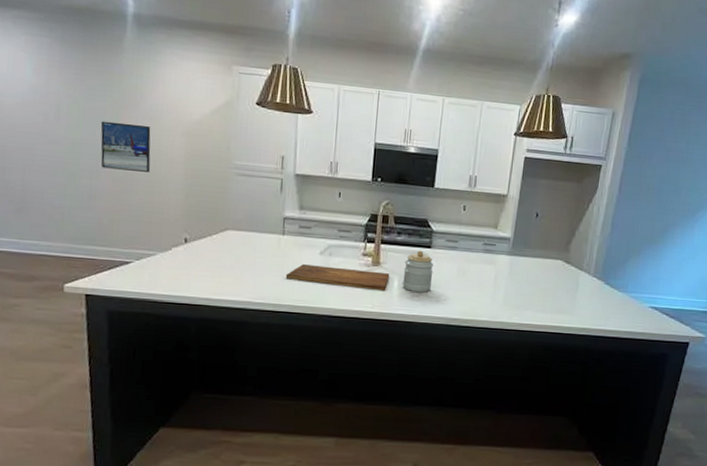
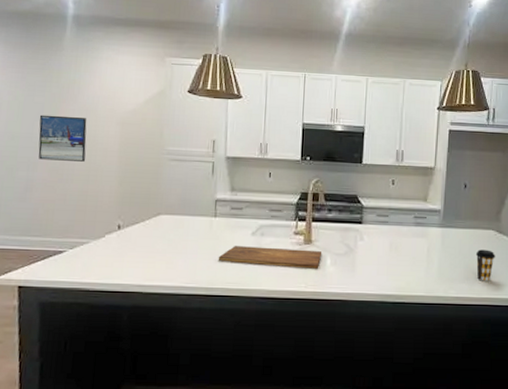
jar: present [403,250,434,293] -> none [335,226,366,270]
coffee cup: none [542,278,561,310] -> present [475,249,495,282]

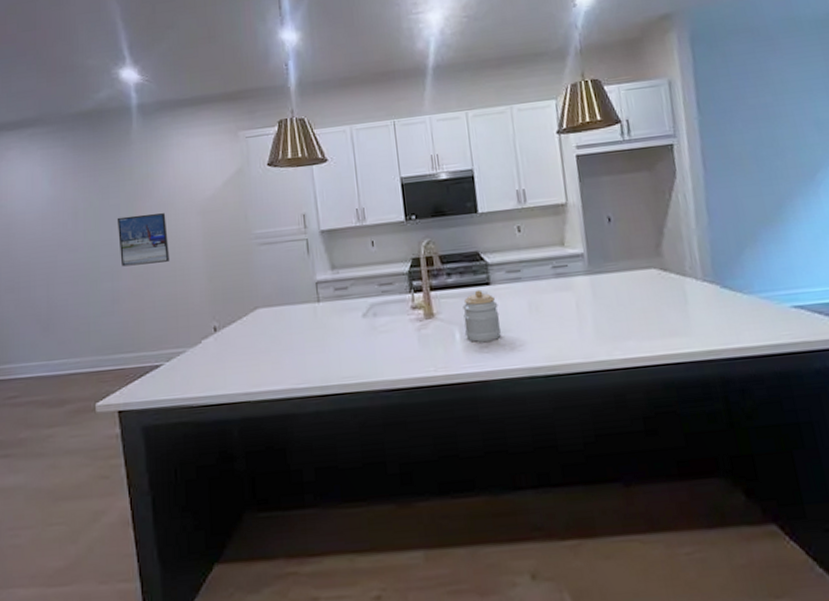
cutting board: present [218,246,322,269] -> none [328,325,449,353]
jar: none [335,226,366,270] -> present [462,289,502,343]
coffee cup: present [475,249,495,282] -> none [638,294,665,335]

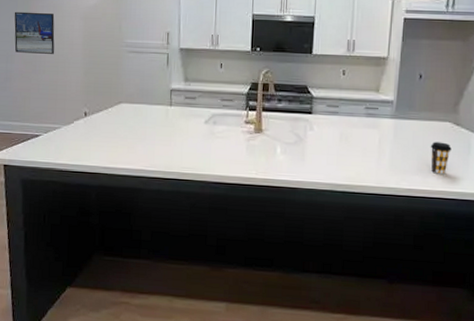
jar: present [462,289,502,343] -> none [285,116,316,159]
coffee cup: none [638,294,665,335] -> present [430,142,452,175]

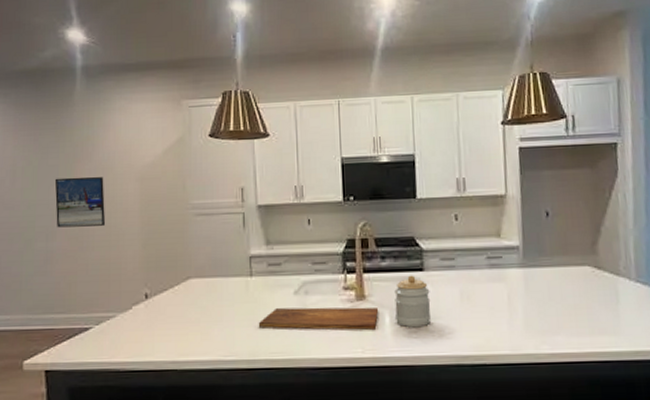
cutting board: none [174,133,273,157] -> present [258,307,379,330]
jar: none [285,116,316,159] -> present [394,275,432,328]
coffee cup: present [430,142,452,175] -> none [570,291,596,332]

